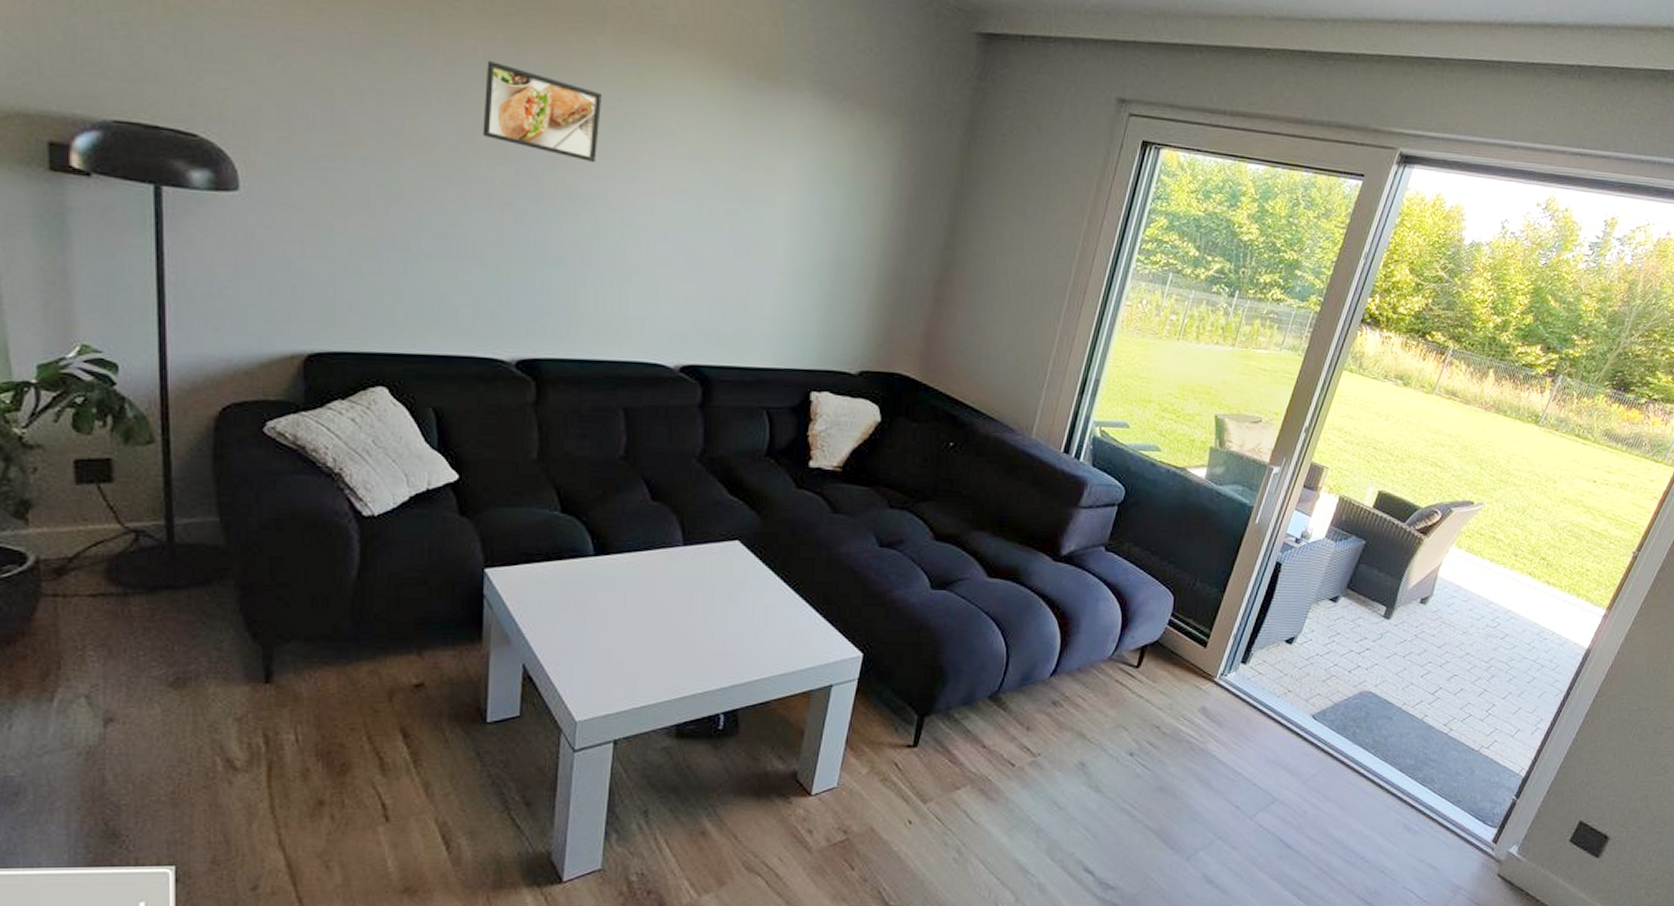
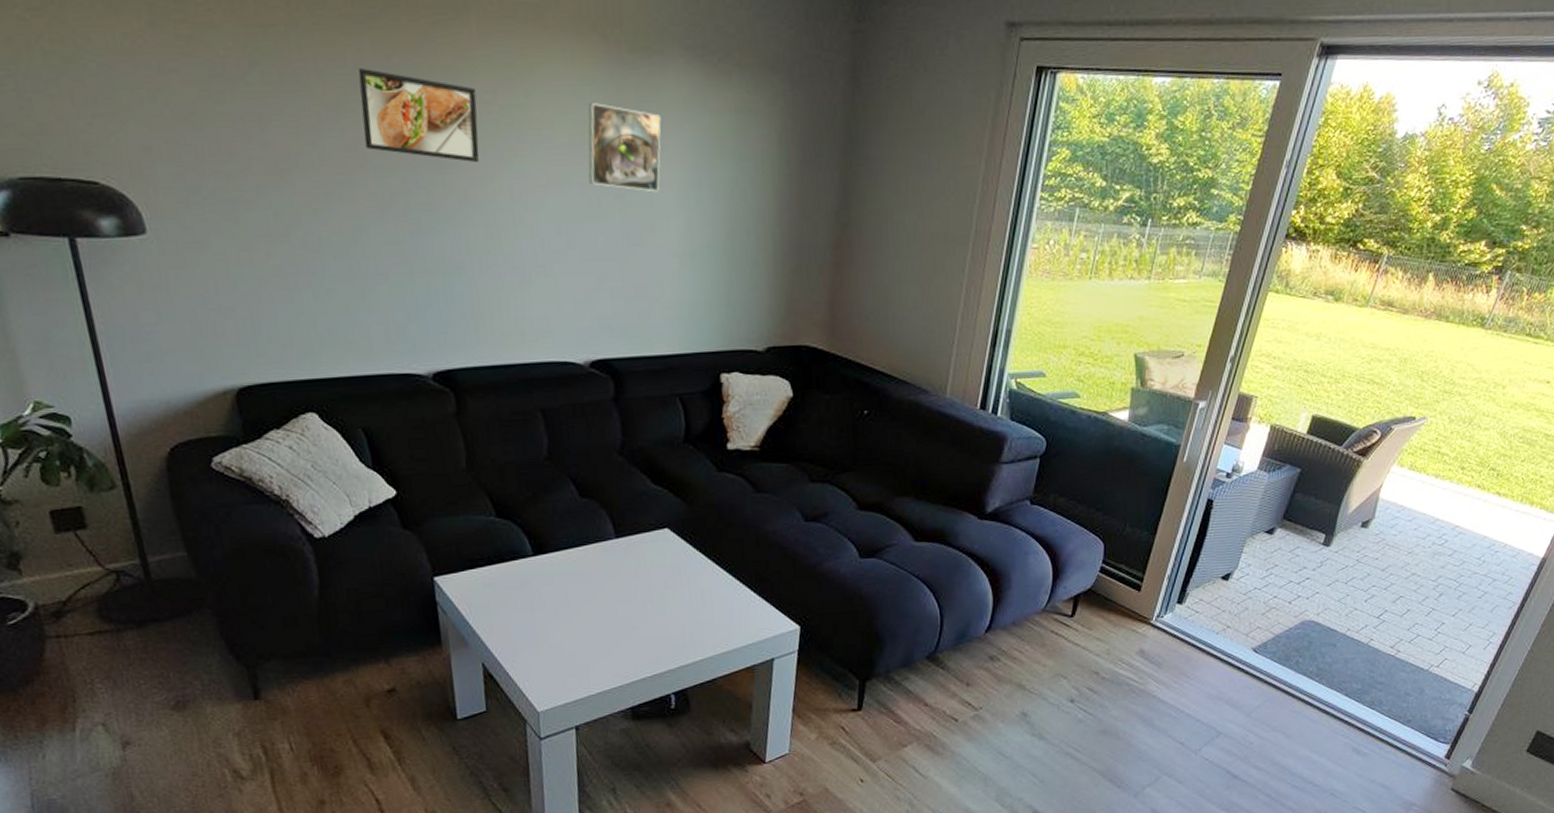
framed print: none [703,121,782,212] -> present [588,103,662,193]

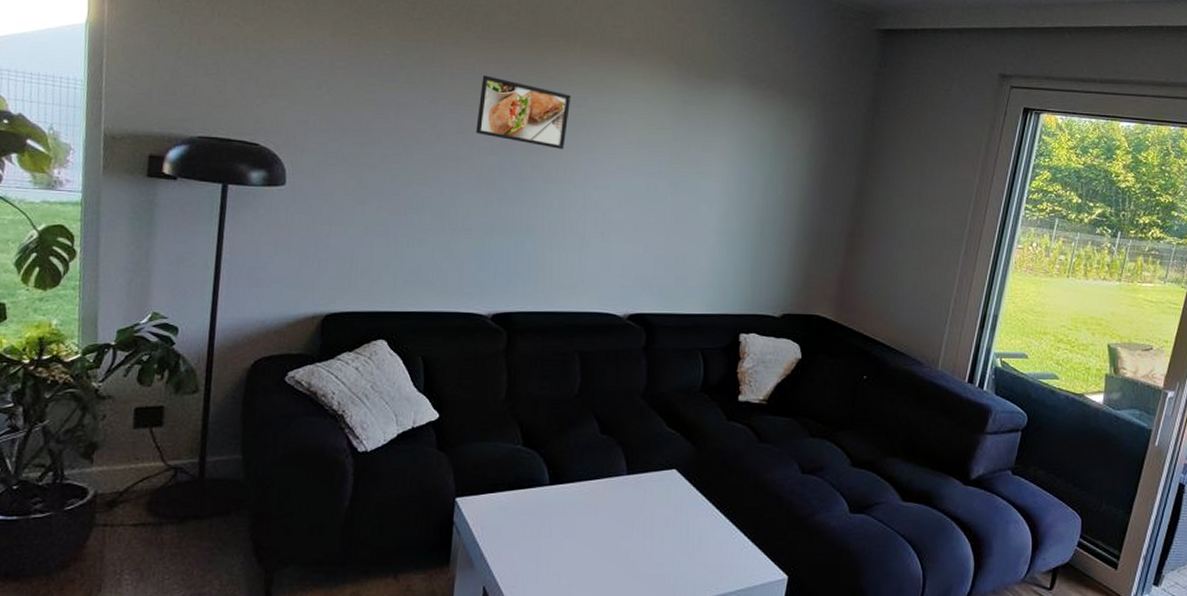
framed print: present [588,103,662,193] -> none [650,112,715,182]

